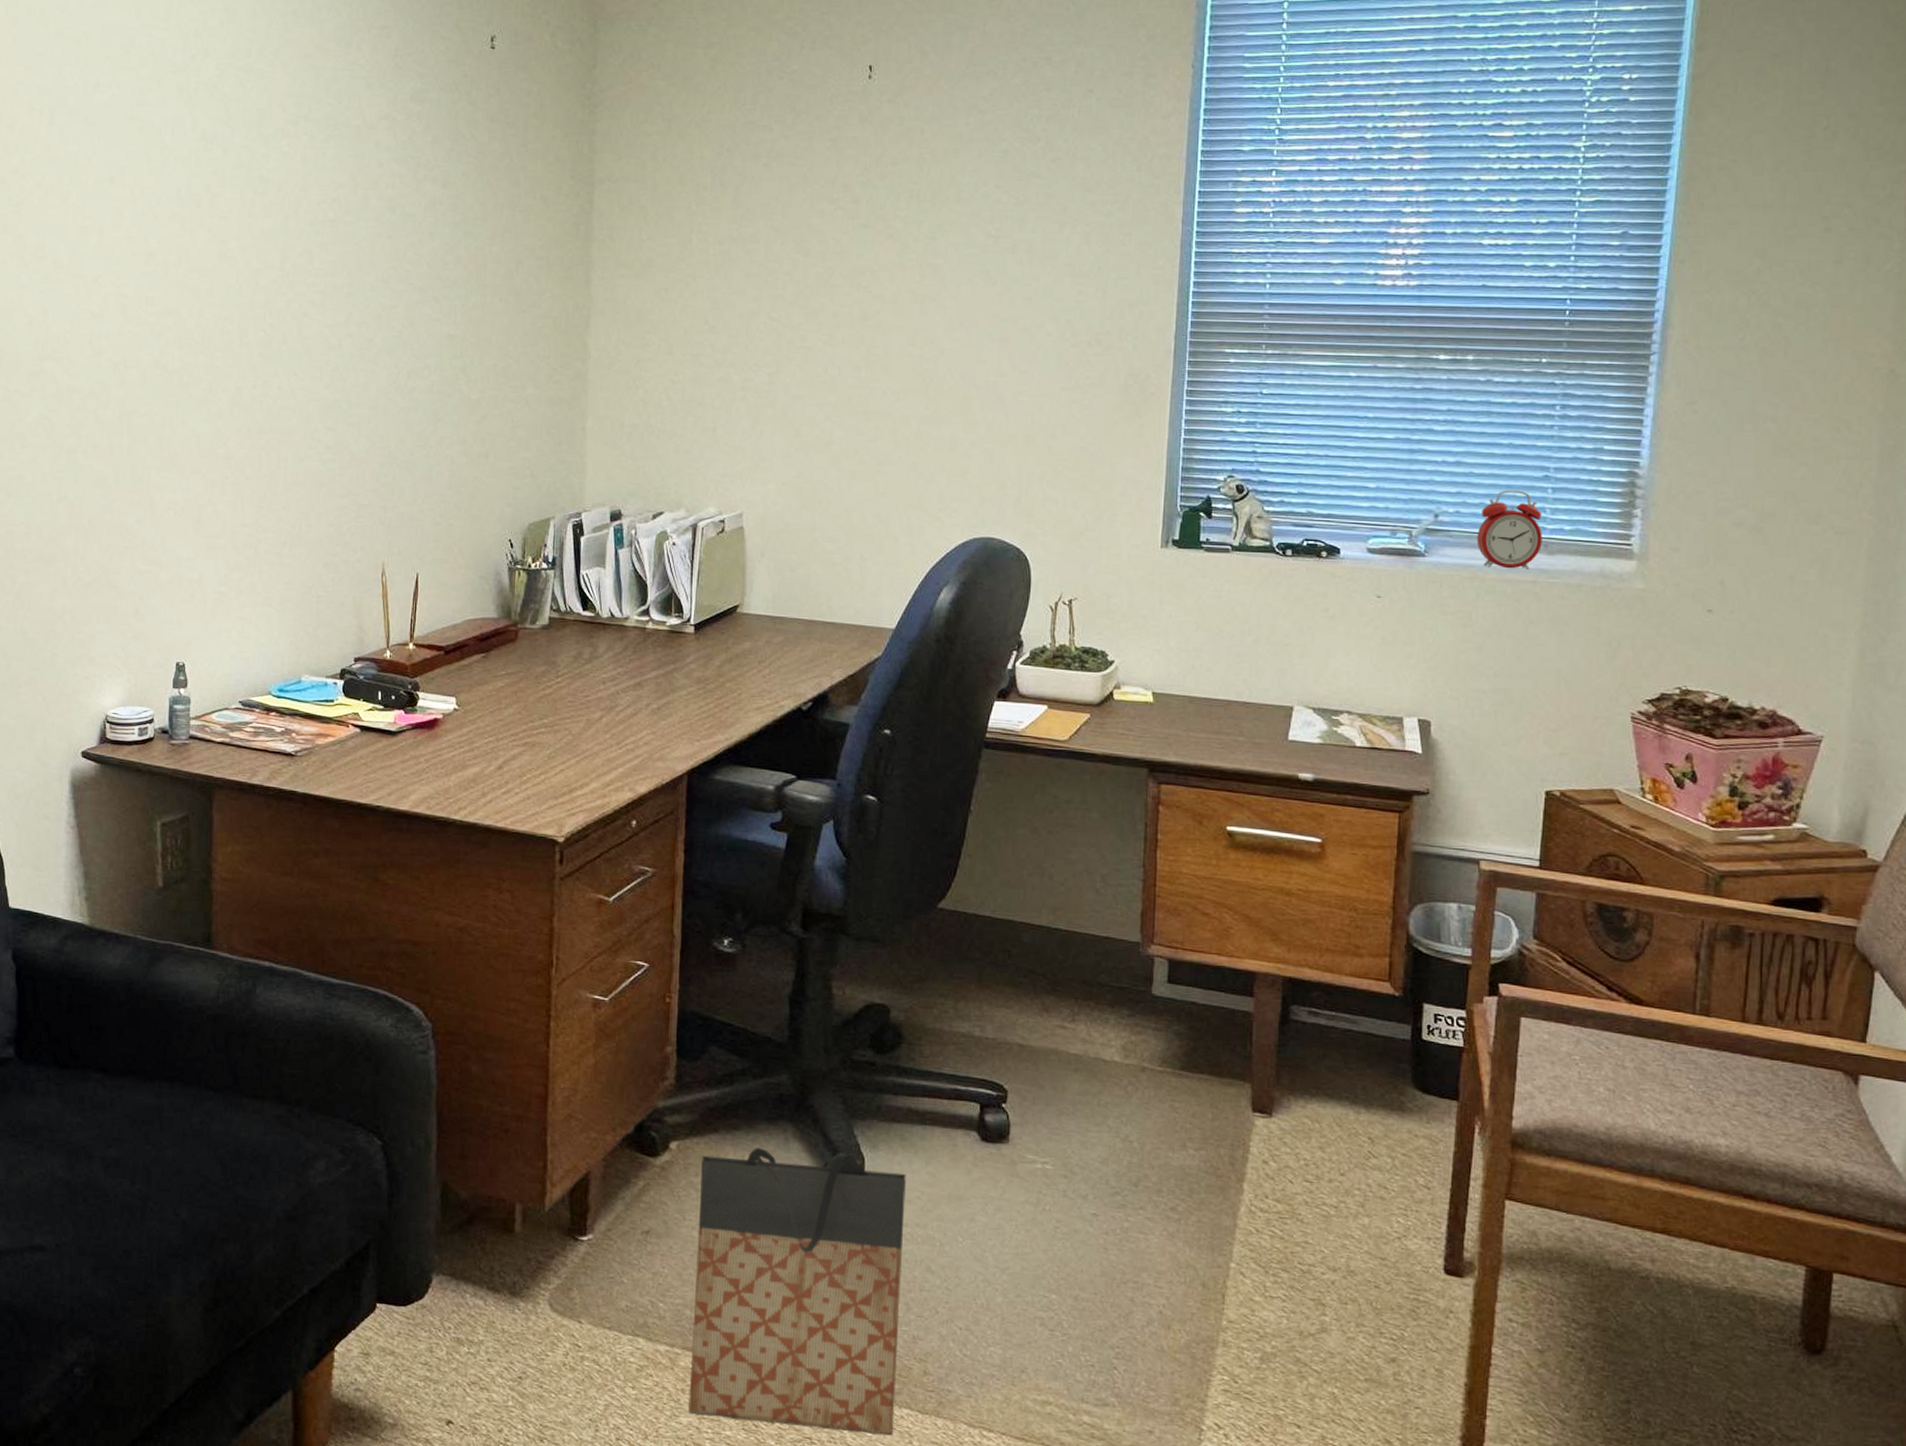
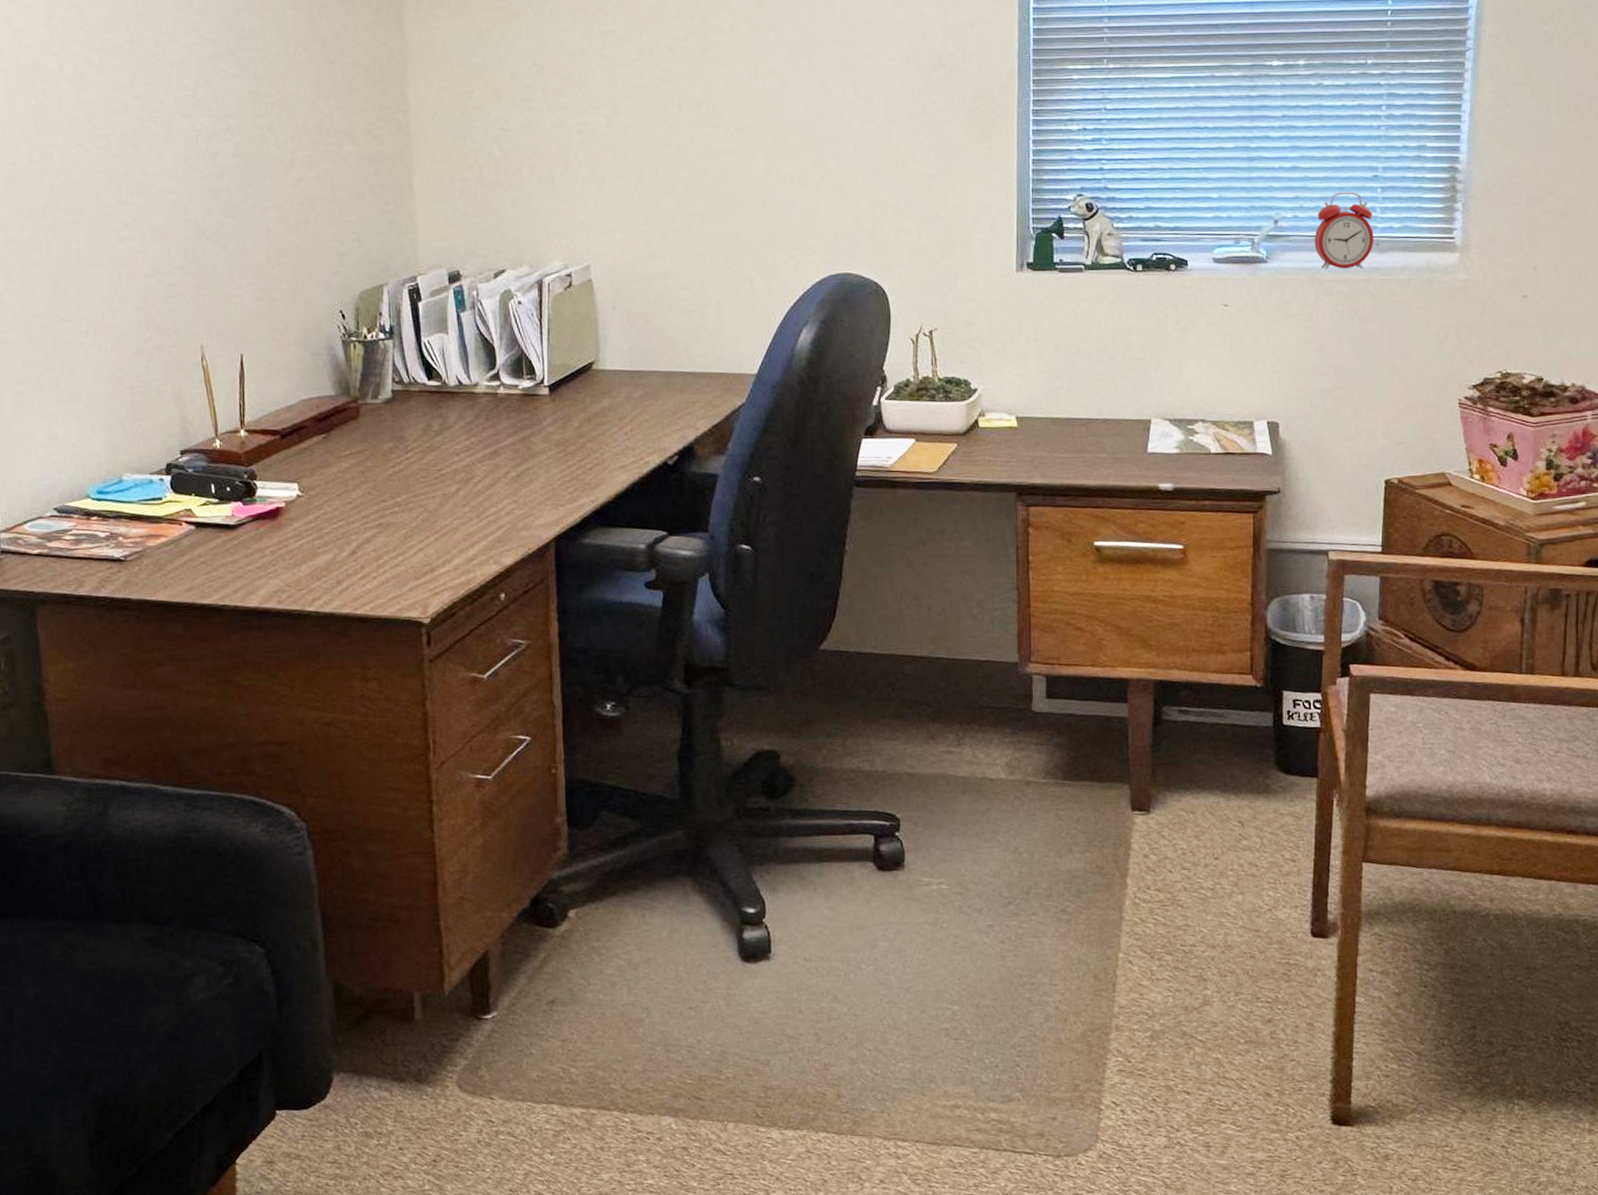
bag: present [688,1147,906,1435] -> none [602,899,812,1169]

